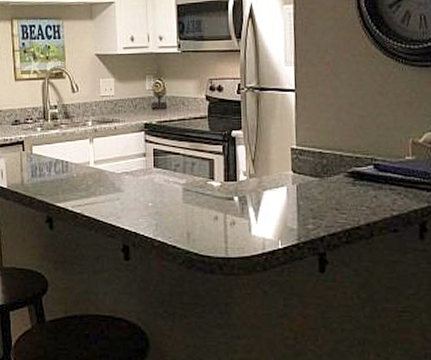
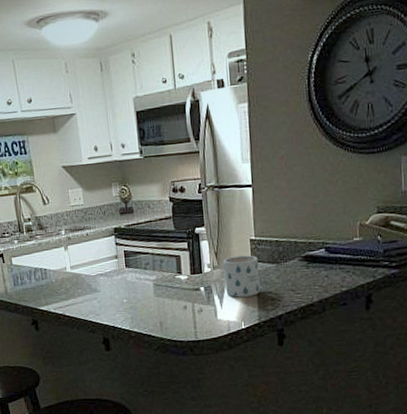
mug: none [261,165,301,212] -> present [223,255,261,298]

